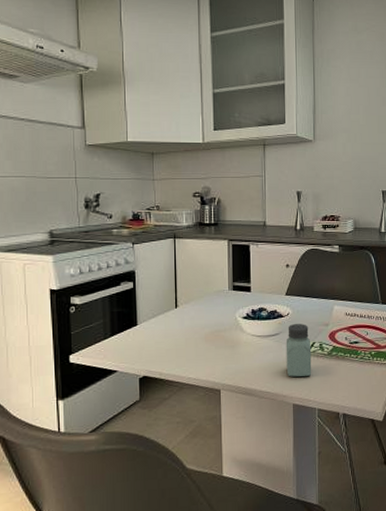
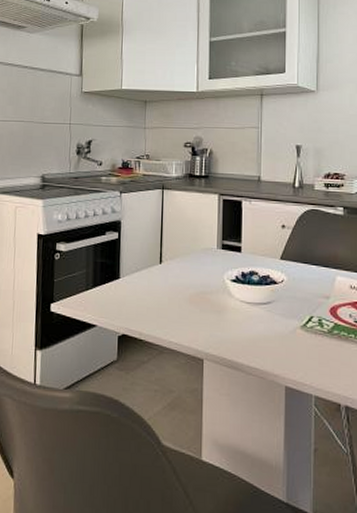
saltshaker: present [286,324,312,377] -> none [278,293,309,355]

